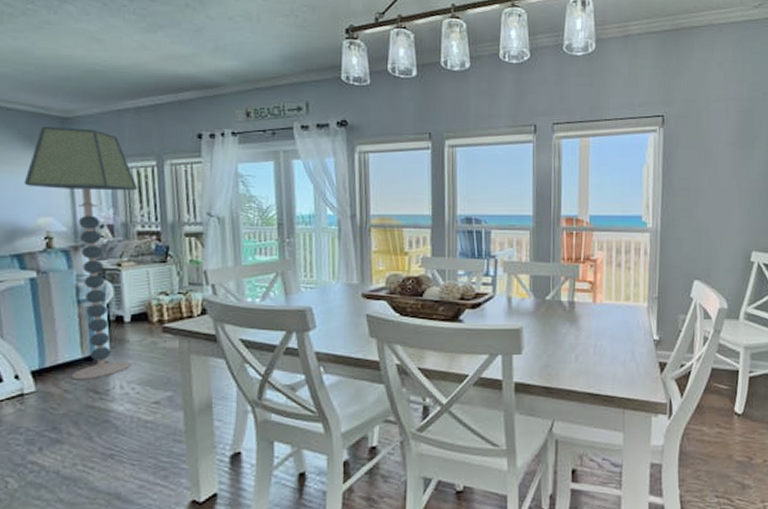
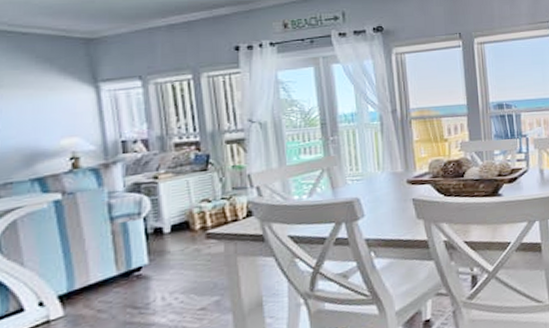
floor lamp: present [23,126,138,380] -> none [44,47,173,299]

